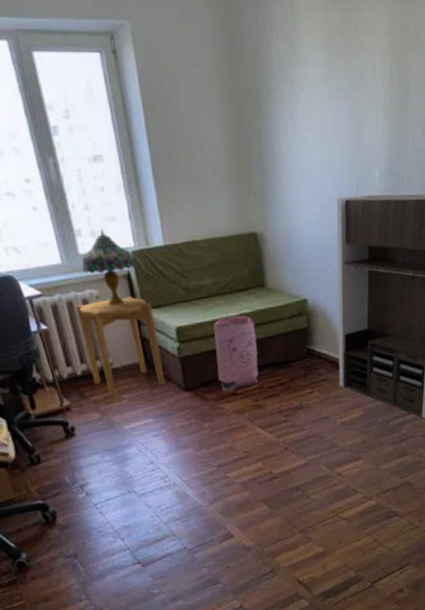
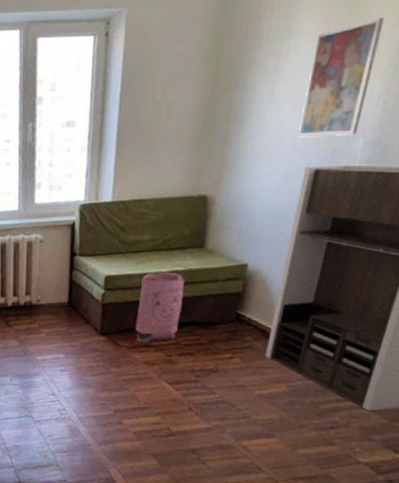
side table: present [75,296,166,398] -> none [20,243,88,330]
table lamp: present [82,228,136,306] -> none [34,183,82,250]
wall art: none [322,47,374,169] -> present [298,17,384,137]

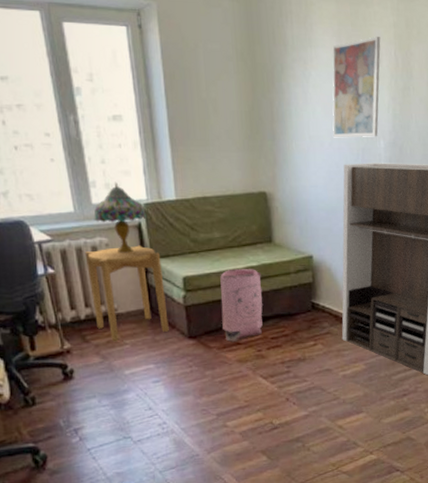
side table: none [20,243,88,330] -> present [84,245,169,342]
table lamp: none [34,183,82,250] -> present [94,181,147,253]

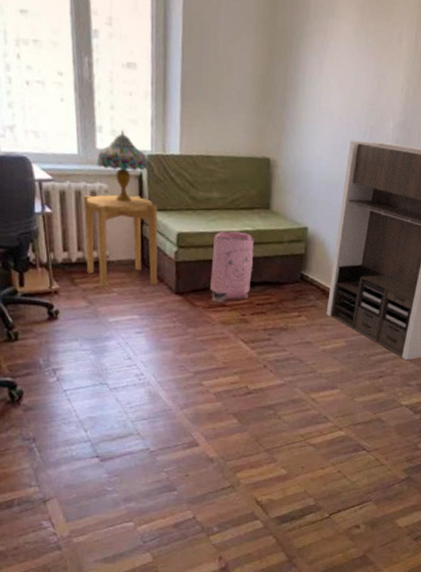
wall art: present [332,36,381,138] -> none [344,14,404,117]

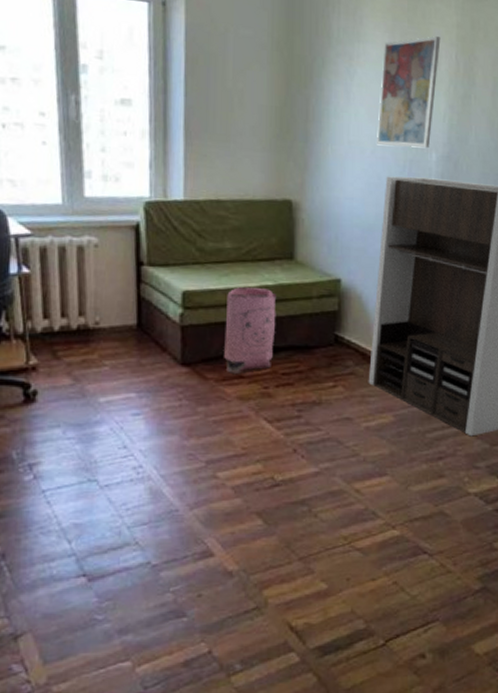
side table: present [83,195,158,289] -> none [68,249,159,362]
table lamp: present [96,129,150,202] -> none [84,173,148,258]
wall art: none [344,14,404,117] -> present [377,35,441,149]

